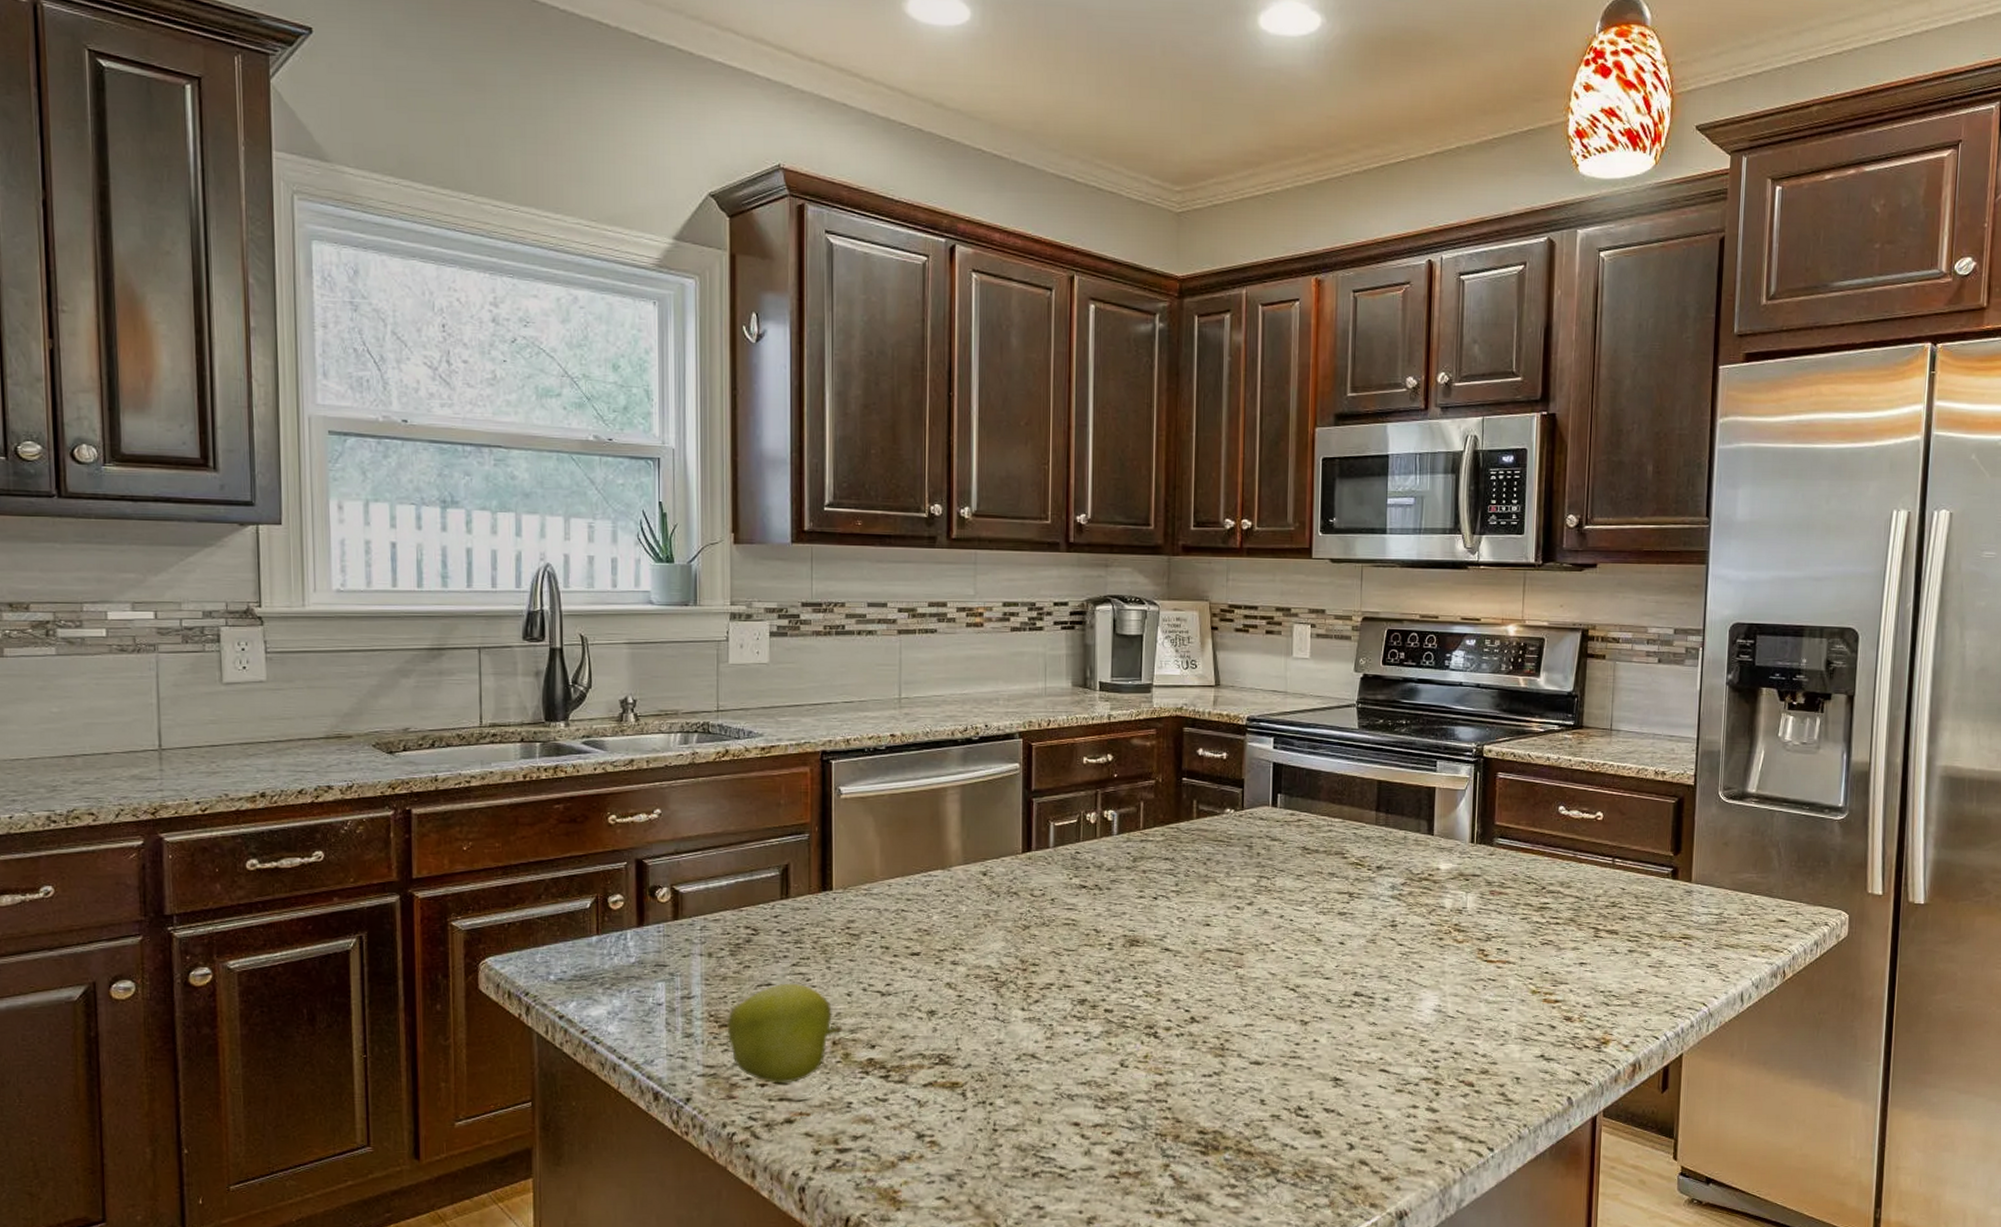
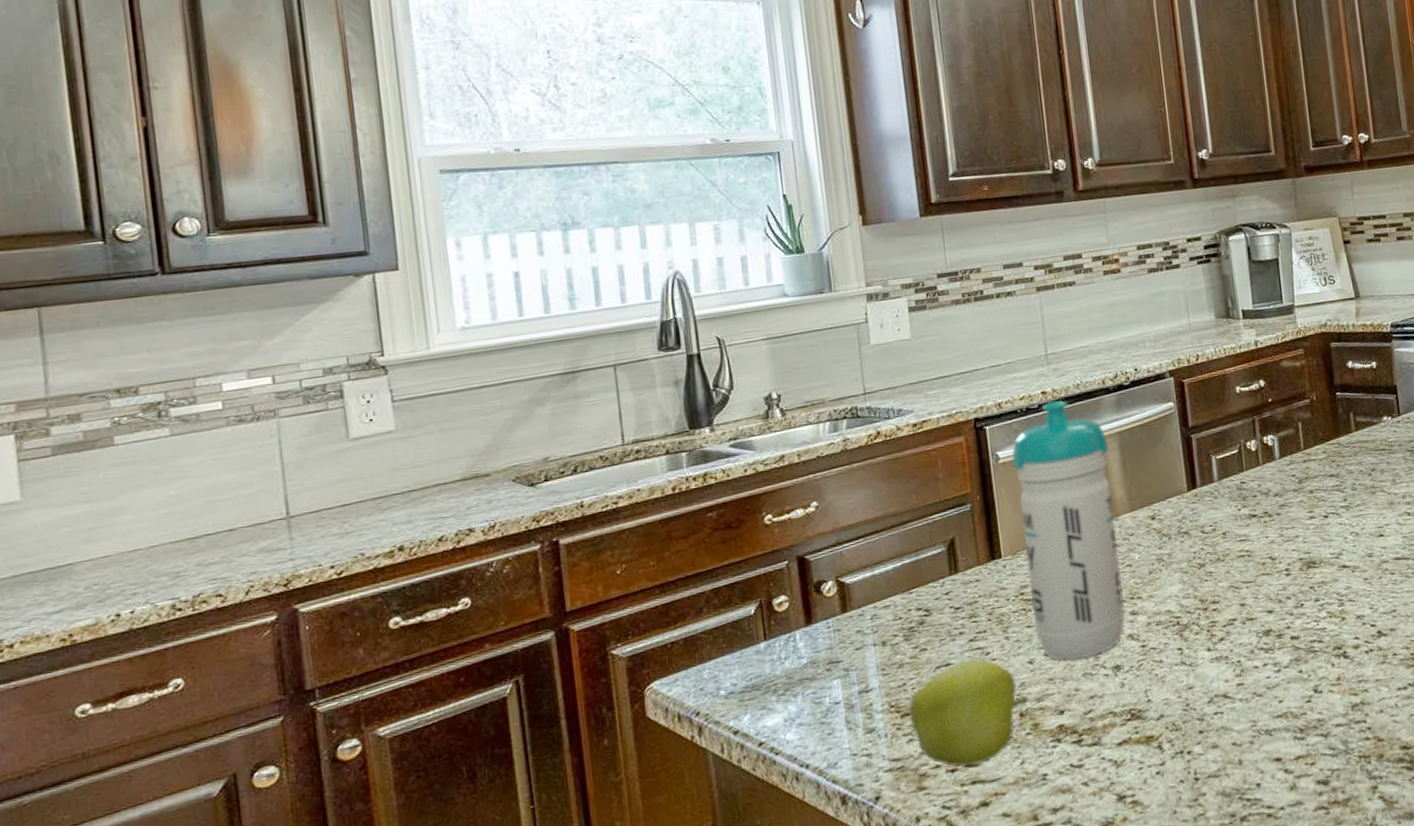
water bottle: none [854,744,950,999] -> present [1012,399,1126,661]

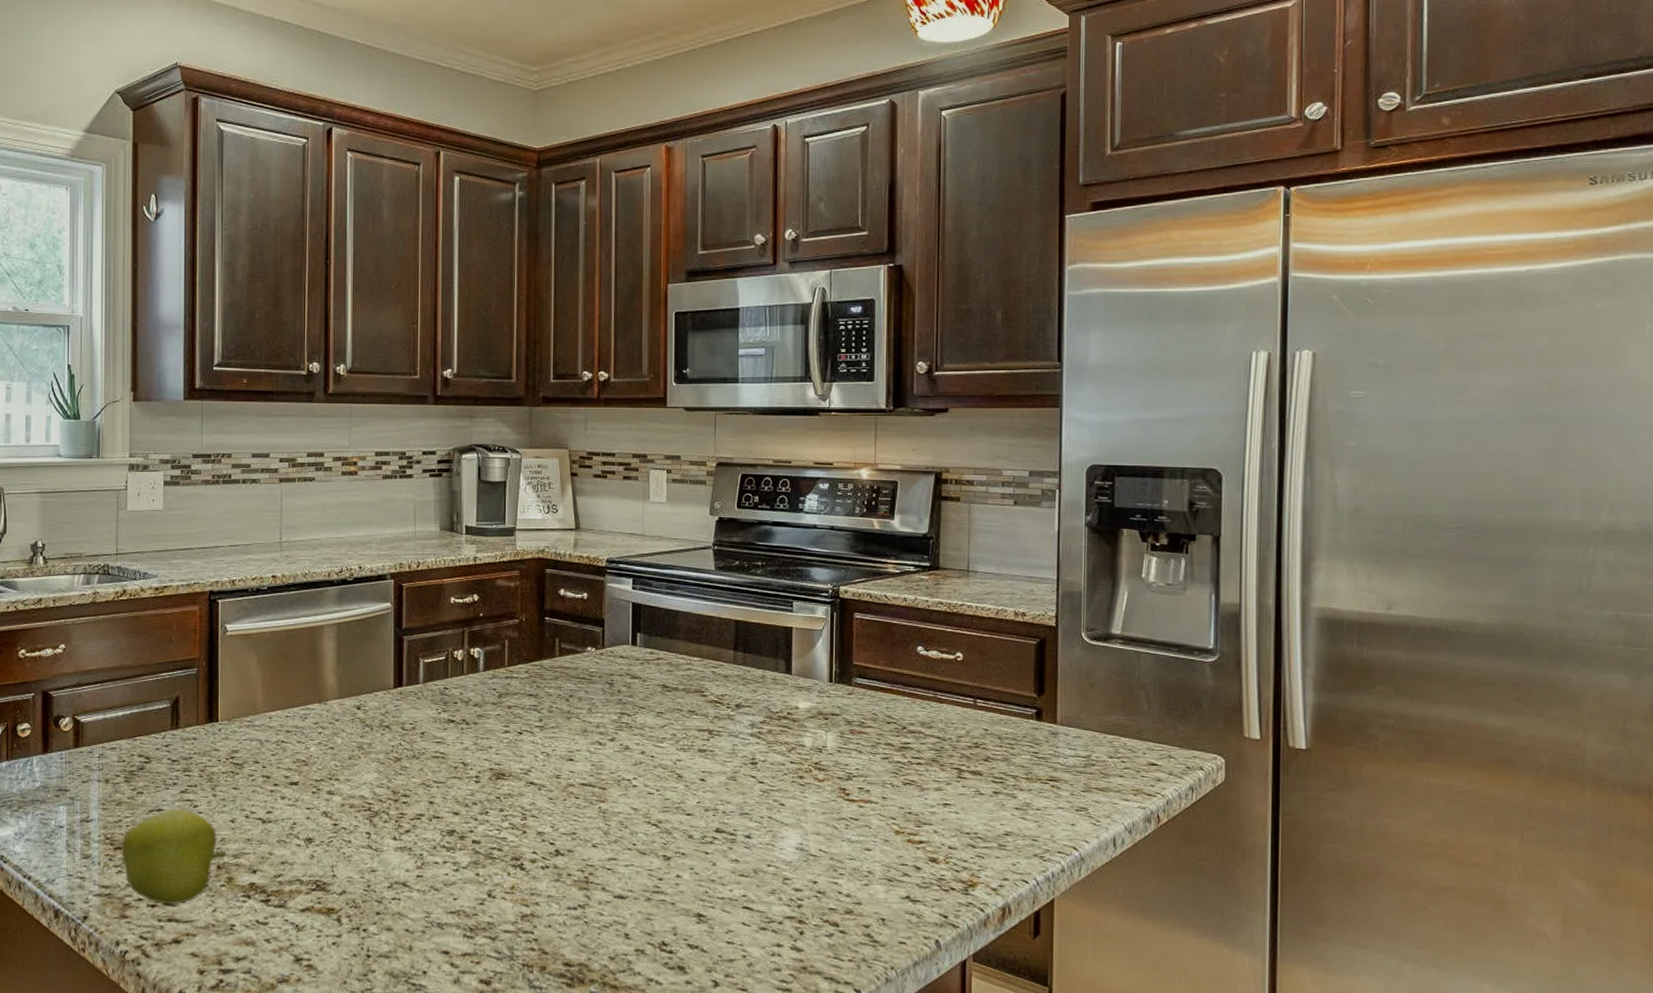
water bottle: present [1012,399,1126,661] -> none [238,585,327,826]

